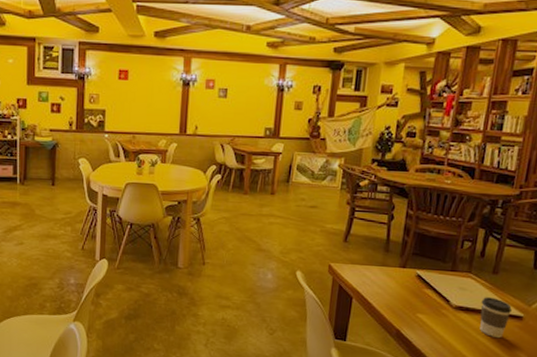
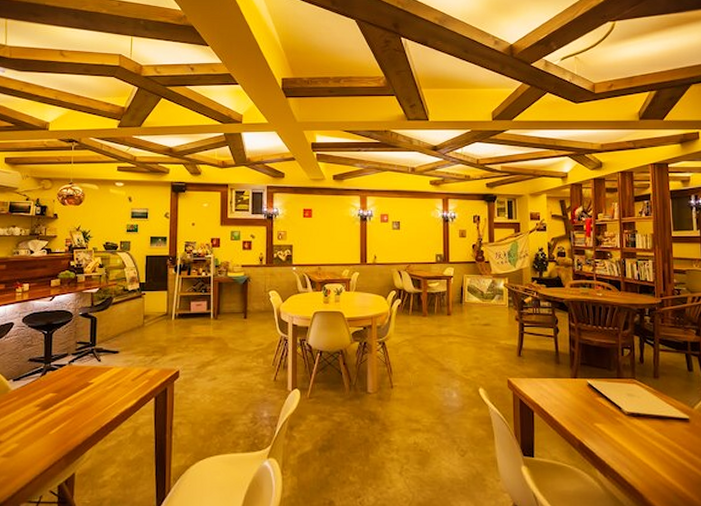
coffee cup: present [480,297,512,339] -> none [649,402,678,443]

